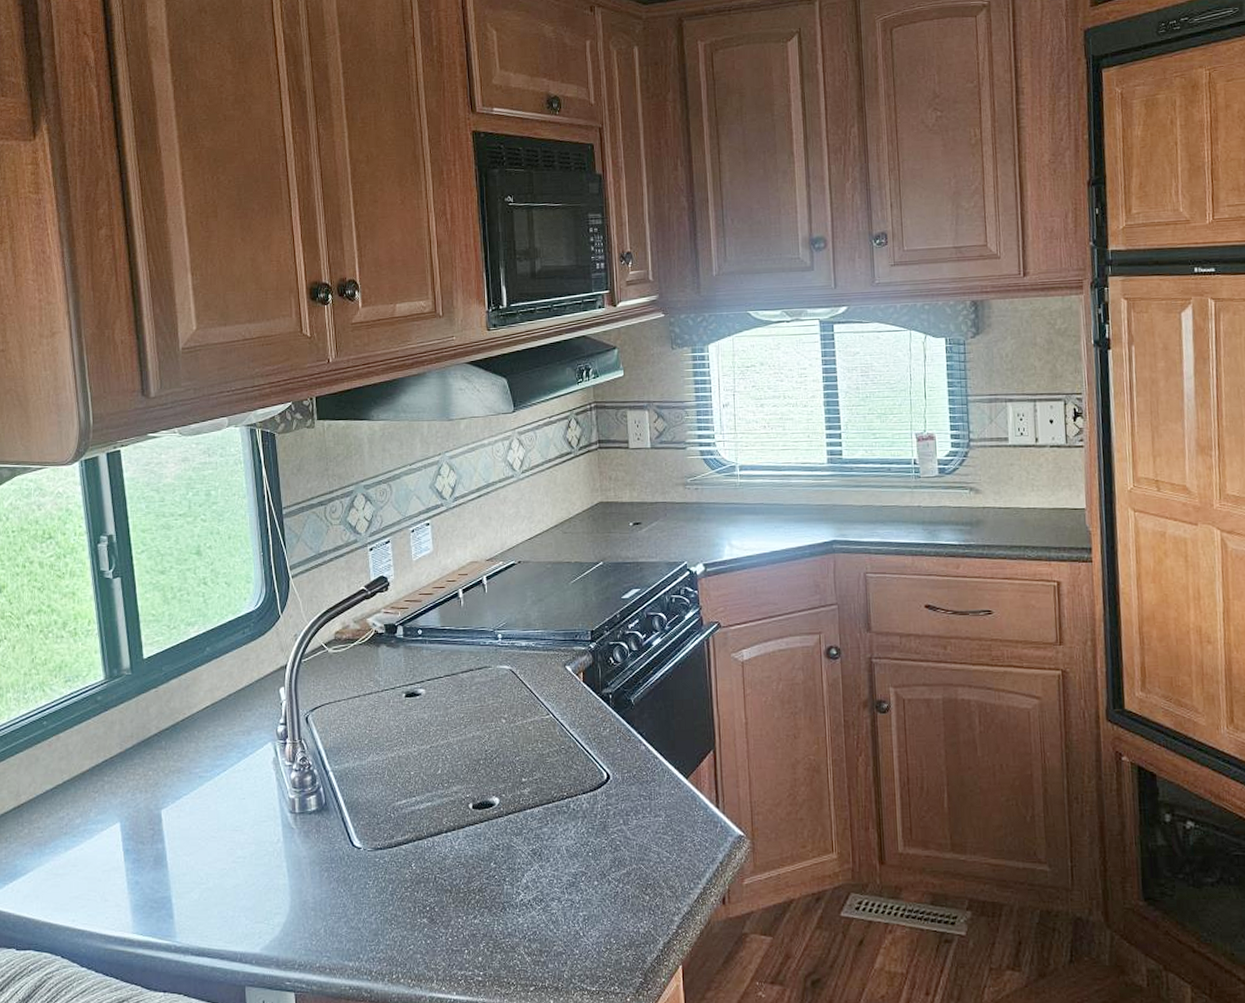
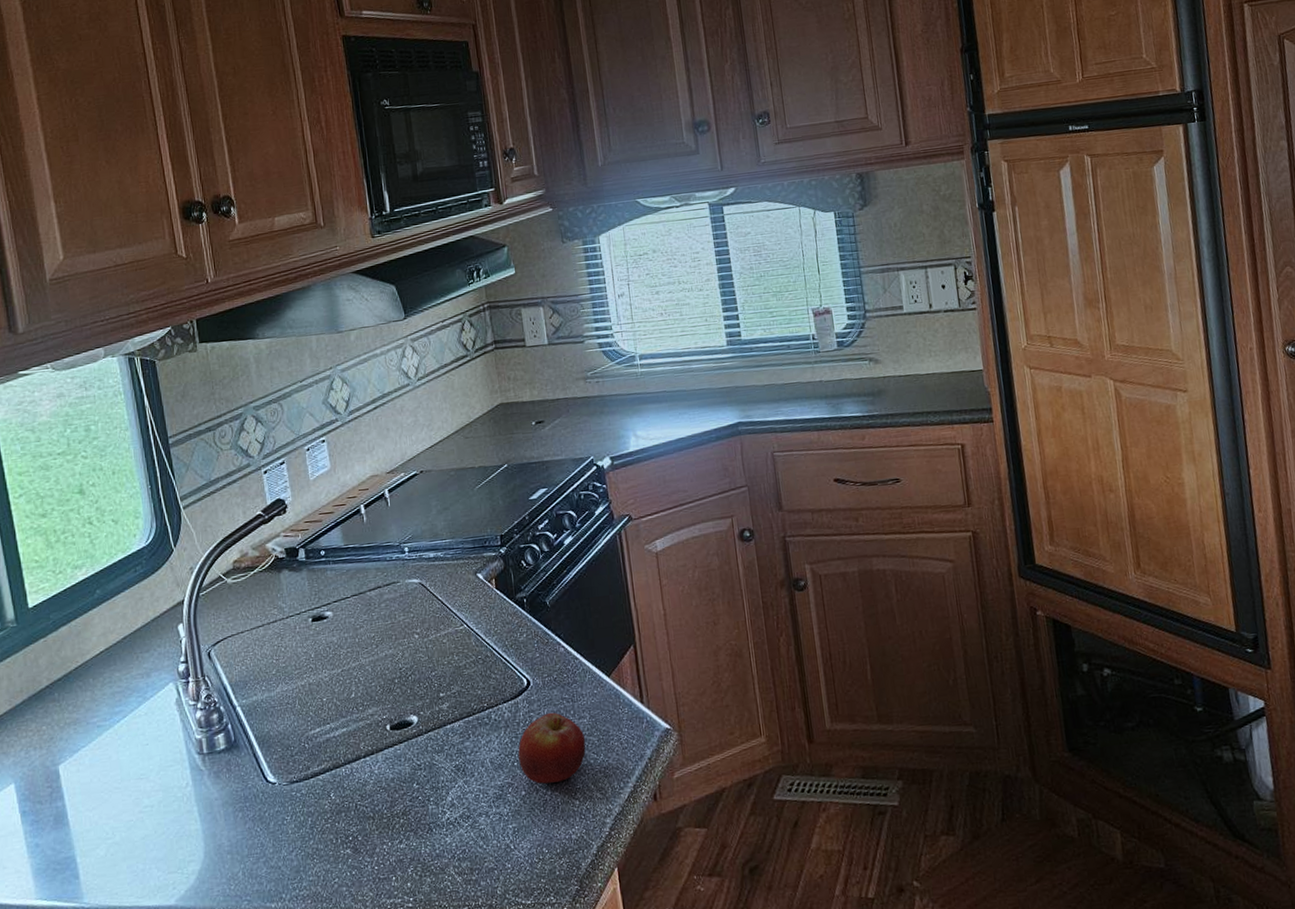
fruit: none [593,807,660,876] -> present [518,712,586,784]

